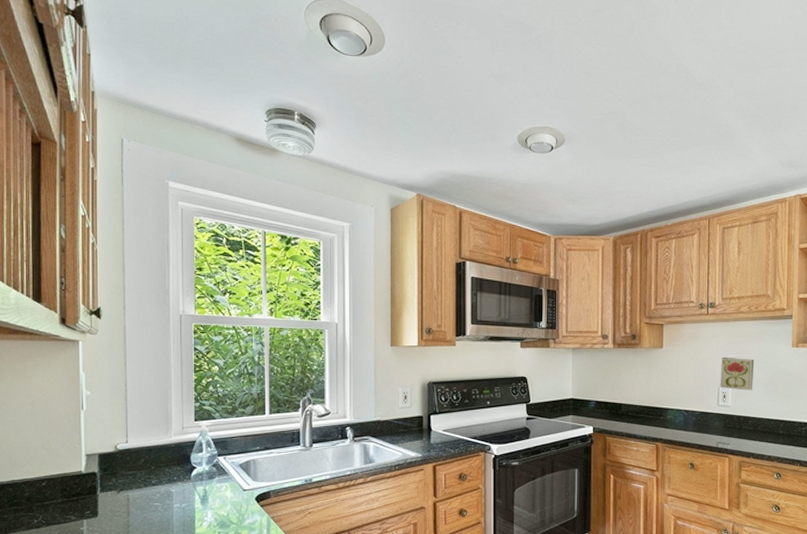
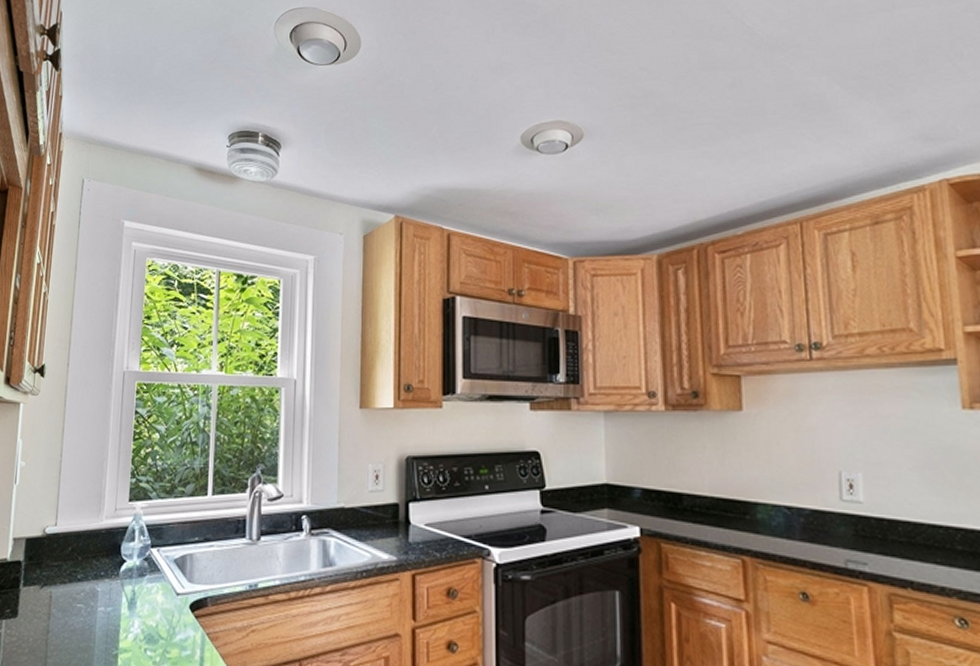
decorative tile: present [720,356,755,391] -> none [840,424,900,478]

